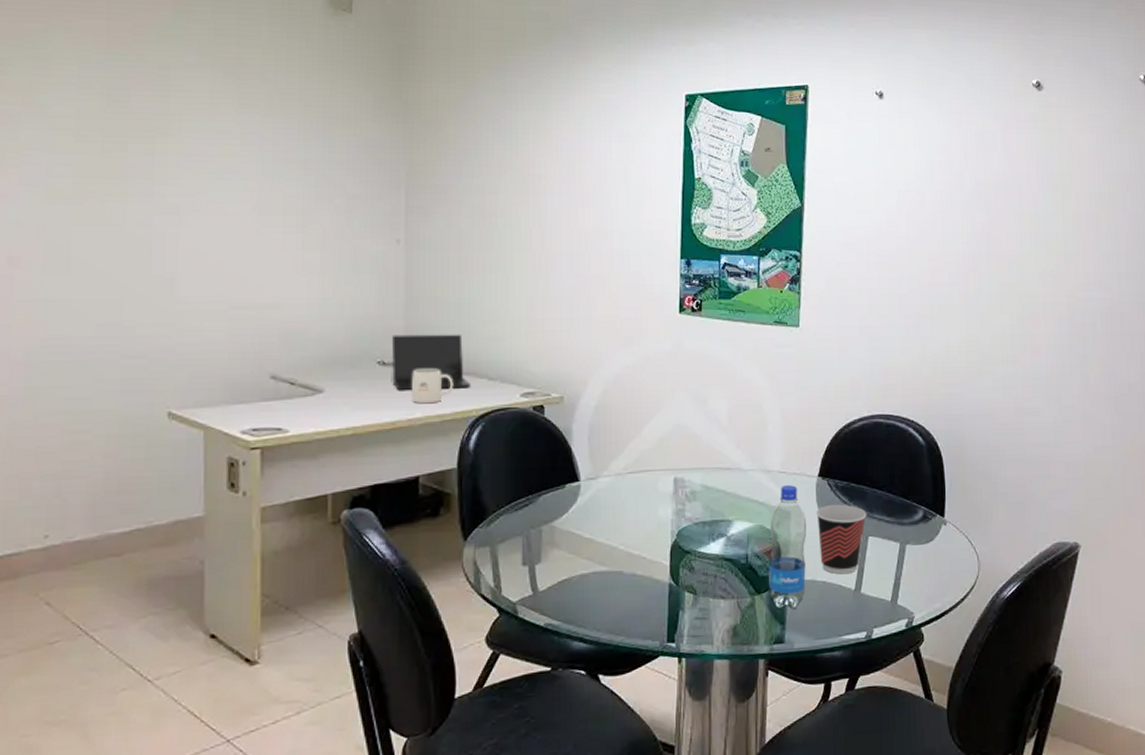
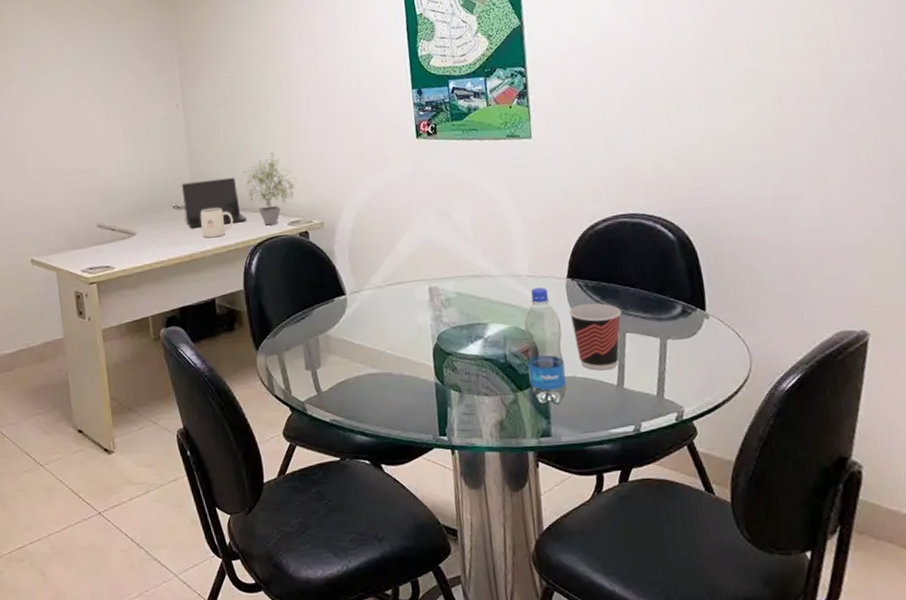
potted plant: none [472,310,539,395] -> present [242,152,298,226]

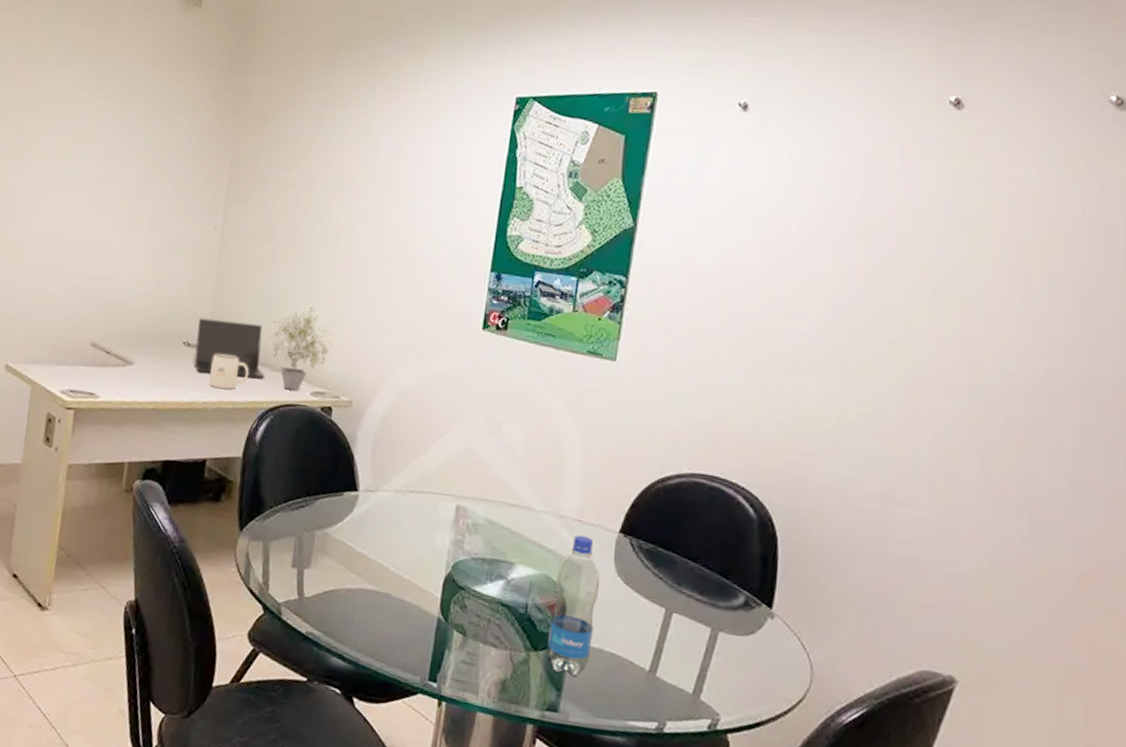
cup: present [569,303,622,371] -> none [611,567,674,651]

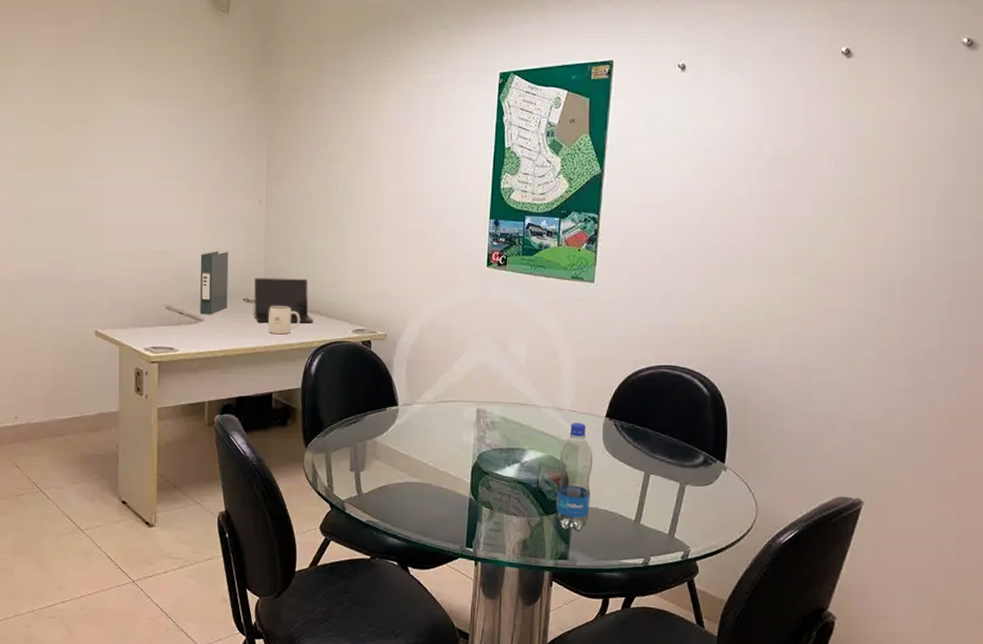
binder: none [130,282,172,358] -> present [200,251,229,315]
potted plant: present [272,306,334,391] -> none [316,260,368,330]

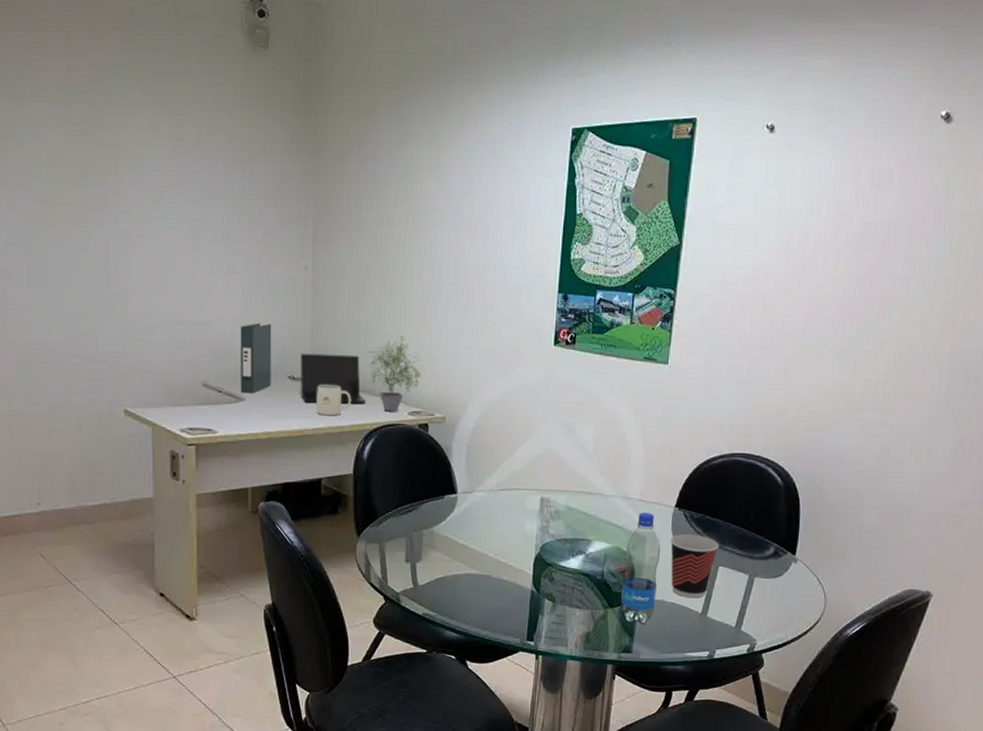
potted plant: none [316,260,368,330] -> present [368,336,425,412]
cup: none [602,443,650,506] -> present [671,533,719,598]

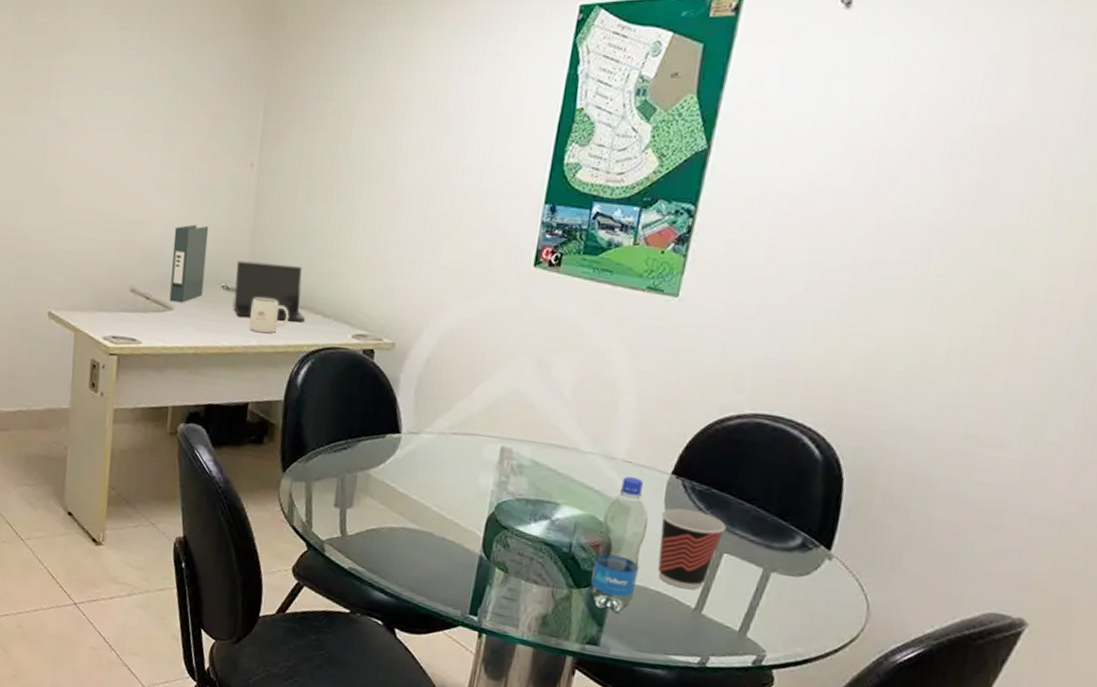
potted plant: present [368,336,425,412] -> none [312,246,376,334]

